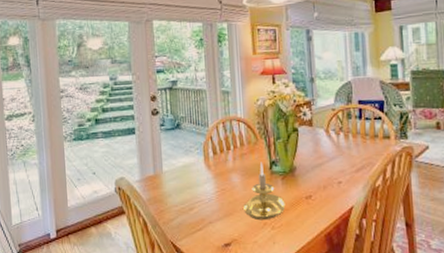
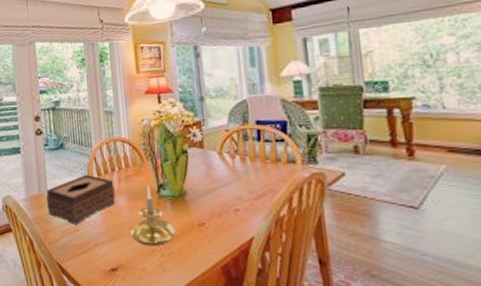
tissue box: none [161,154,230,204] -> present [45,175,116,225]

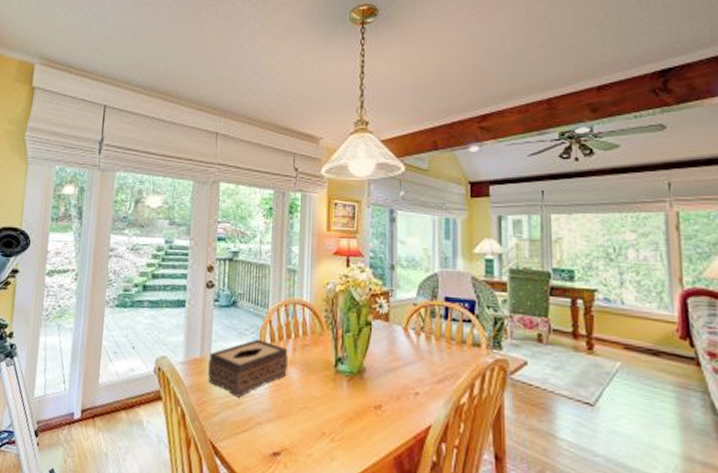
candle holder: present [130,185,176,247] -> none [299,357,350,430]

